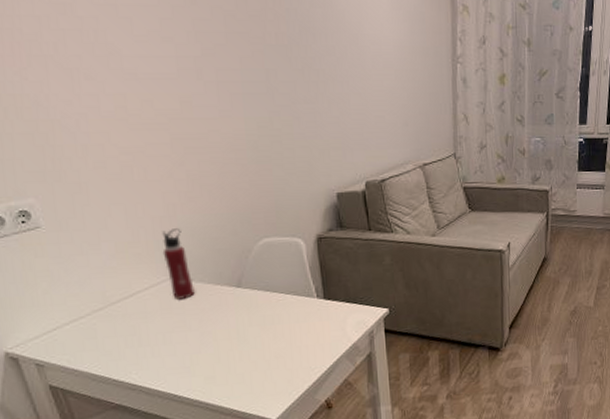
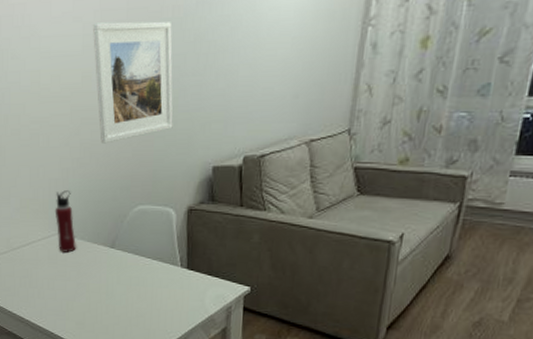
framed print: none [186,45,291,175] -> present [92,21,173,144]

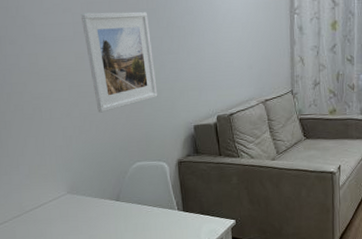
water bottle: present [55,190,77,254] -> none [62,155,86,211]

